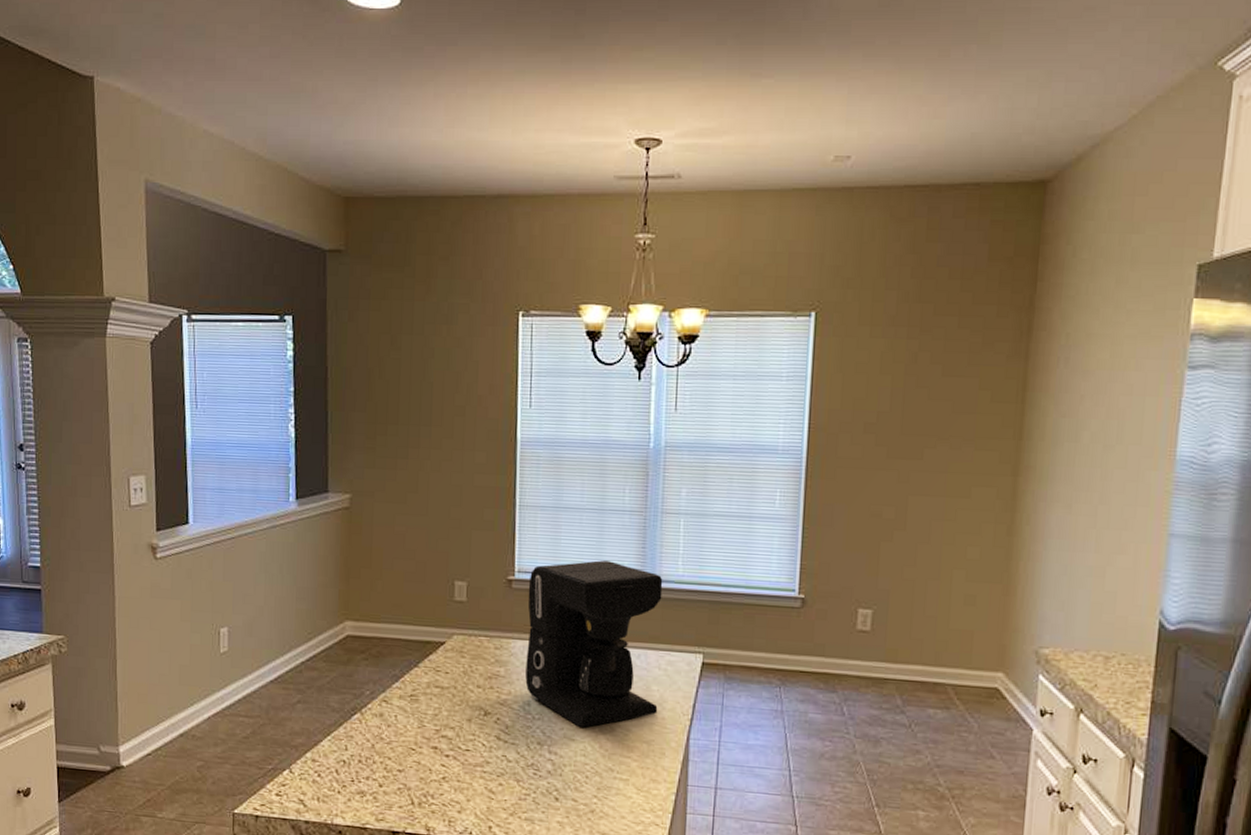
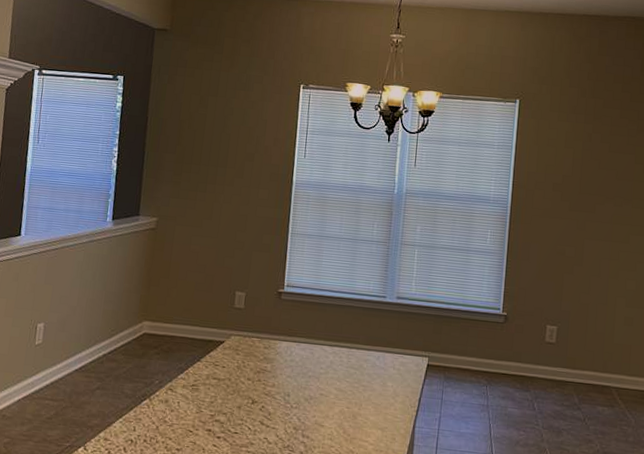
coffee maker: present [525,560,663,727] -> none [287,279,400,415]

